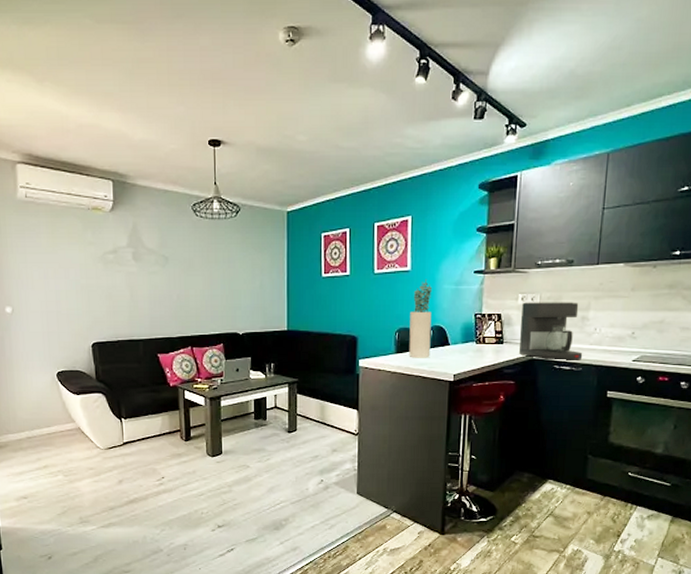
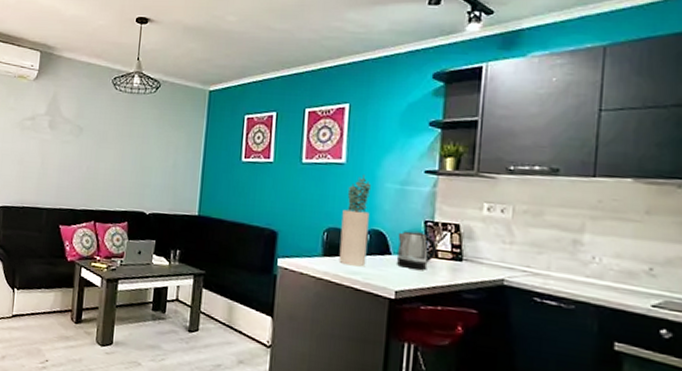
kettle: none [453,323,485,354] -> present [396,230,438,270]
coffee maker: present [519,302,583,361] -> none [484,213,576,295]

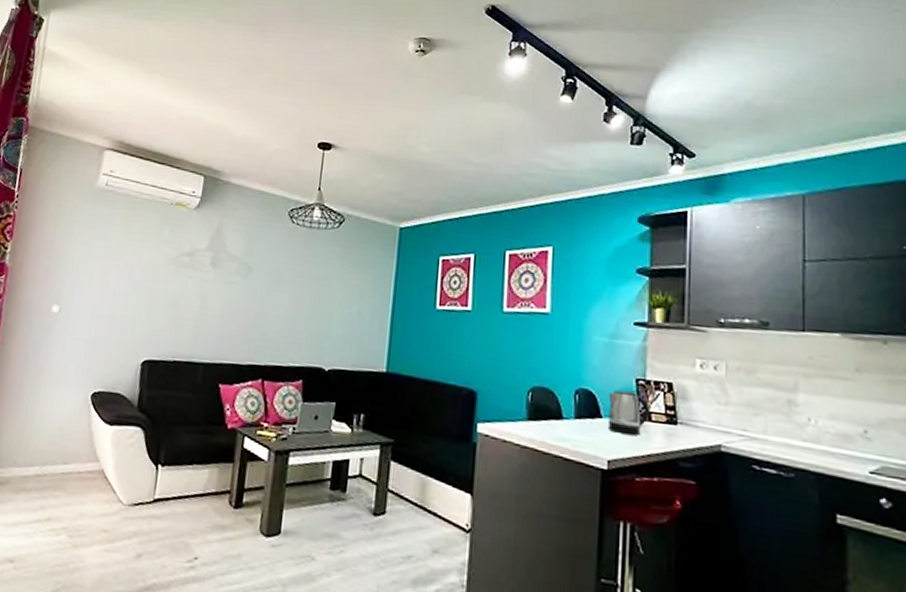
vase: present [339,174,372,267] -> none [545,325,579,433]

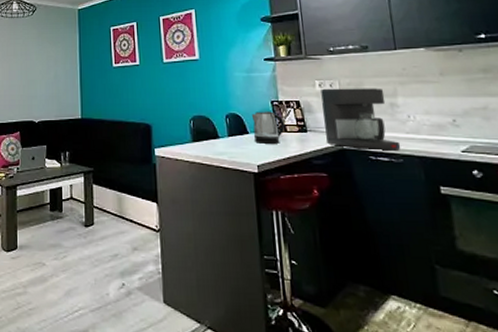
coffee maker: none [701,370,794,462] -> present [321,88,401,151]

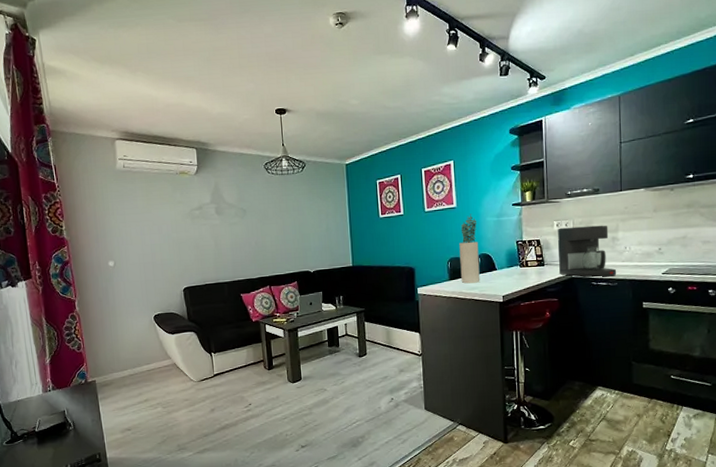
vase: none [203,67,229,147] -> present [459,213,480,284]
kettle: present [251,110,286,144] -> none [499,249,527,278]

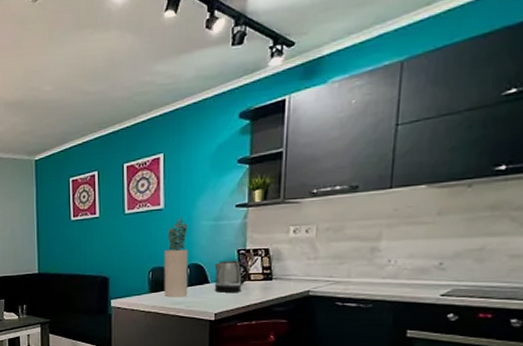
kettle: none [499,249,527,278] -> present [214,259,250,293]
coffee maker: present [558,225,617,278] -> none [292,231,373,297]

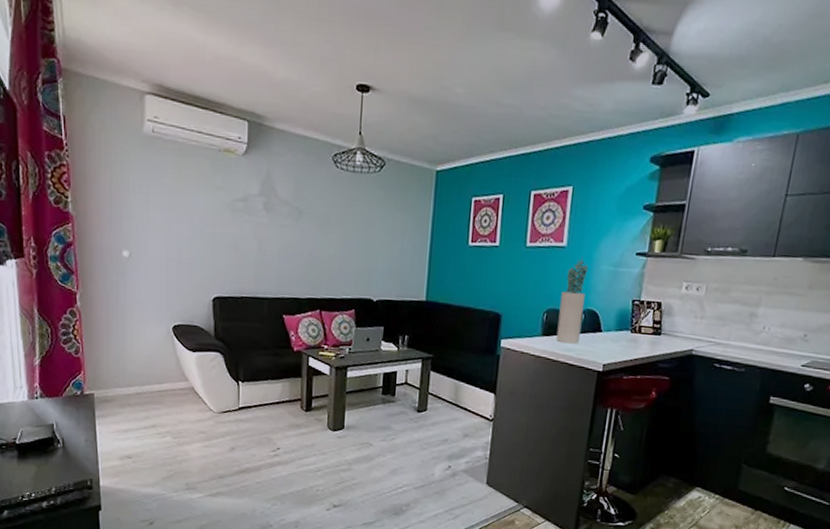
kettle: present [214,259,250,293] -> none [605,308,641,344]

